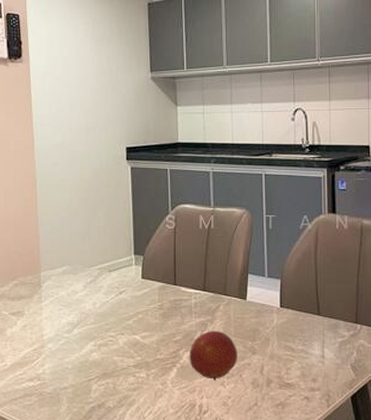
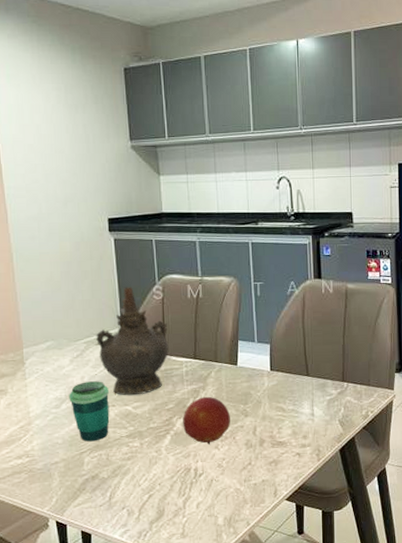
cup: none [81,308,120,369] -> present [69,381,110,442]
ceremonial vessel: none [109,215,179,325] -> present [96,287,169,396]

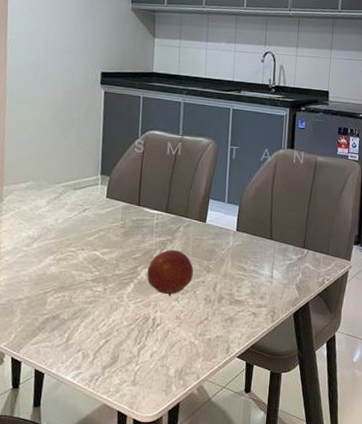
cup: present [69,381,110,442] -> none [41,224,81,282]
ceremonial vessel: present [96,287,169,396] -> none [75,138,144,242]

